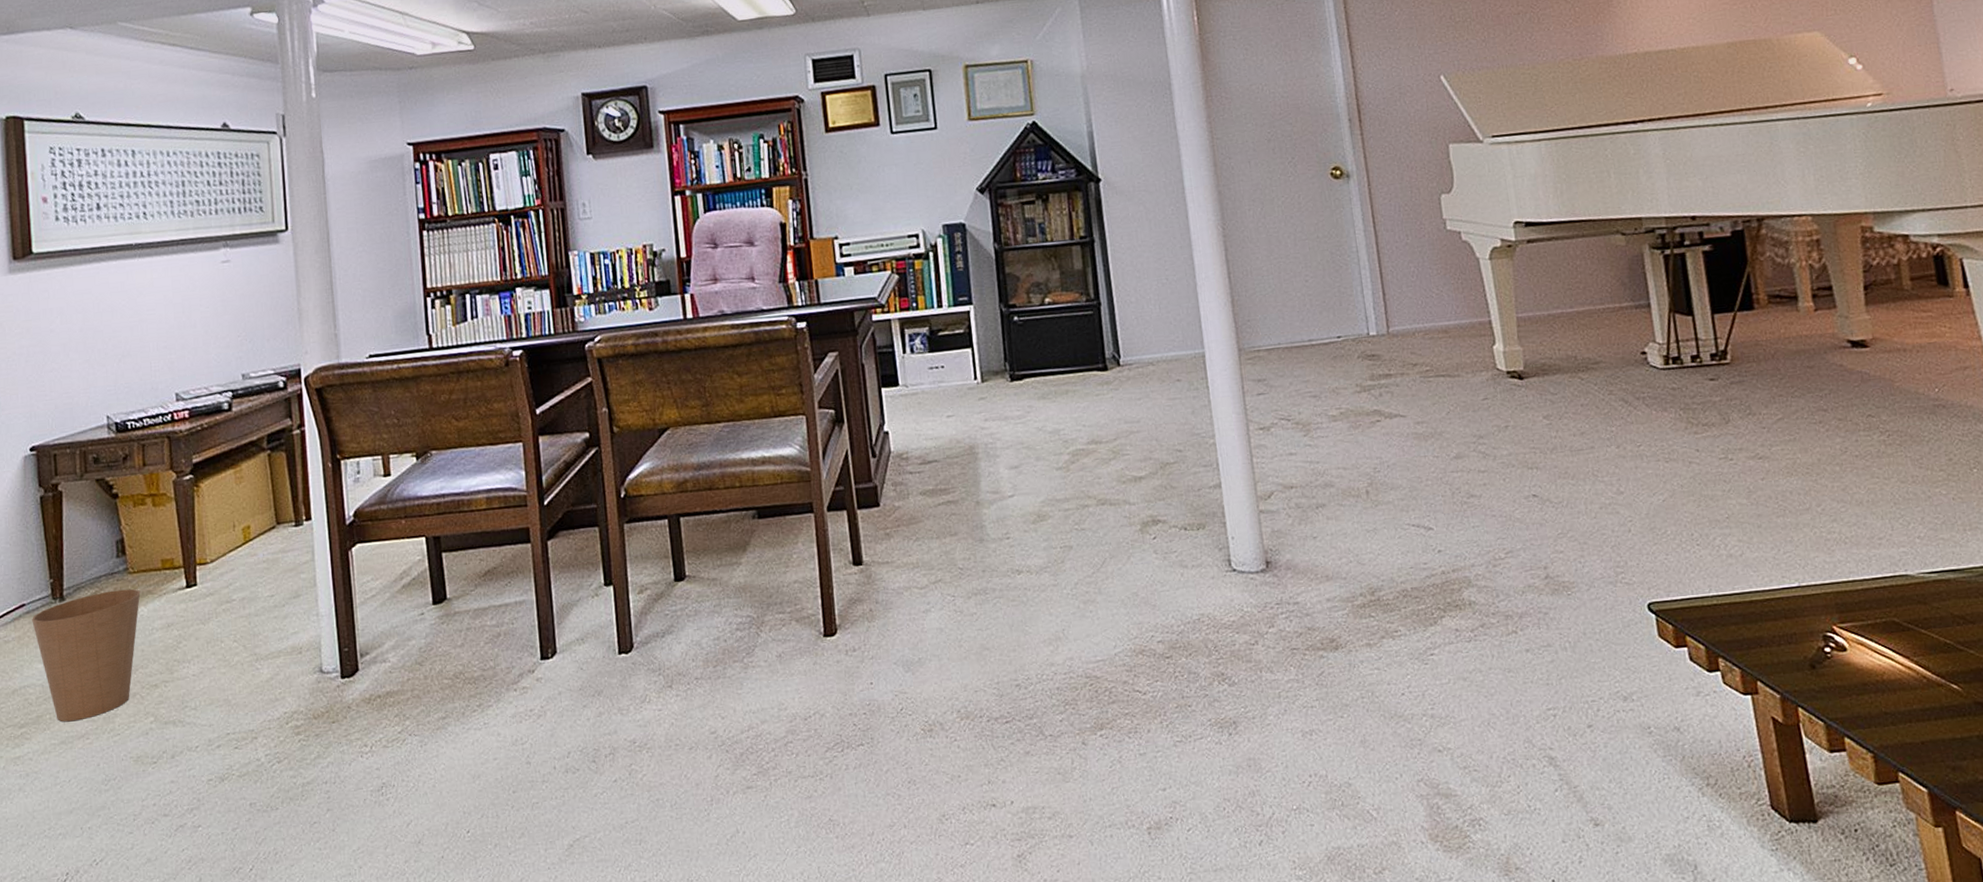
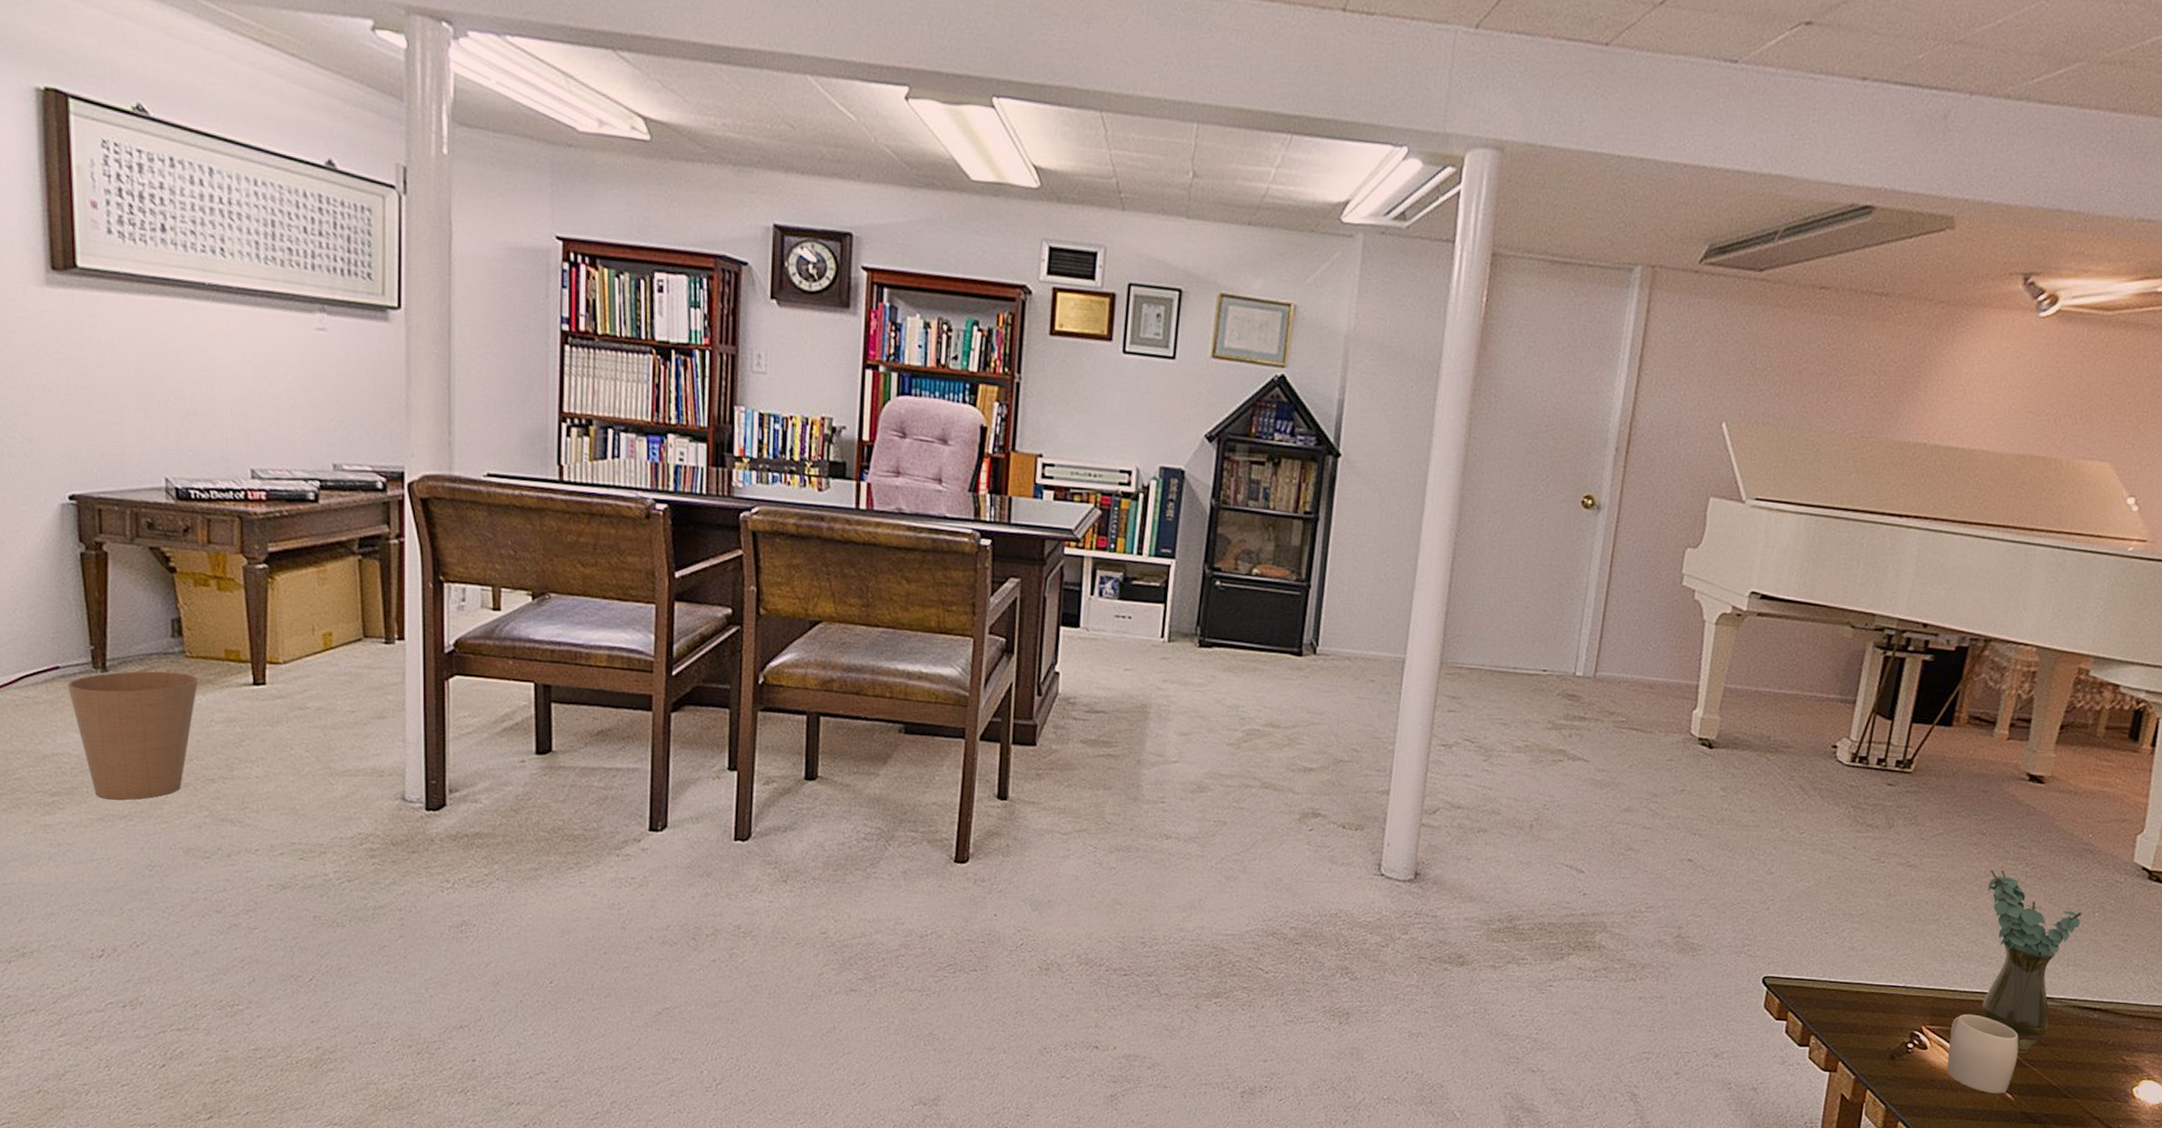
vase: none [1845,443,1969,637] -> present [1980,869,2082,1054]
mug: none [1863,602,1951,688] -> present [1946,1014,2019,1094]

